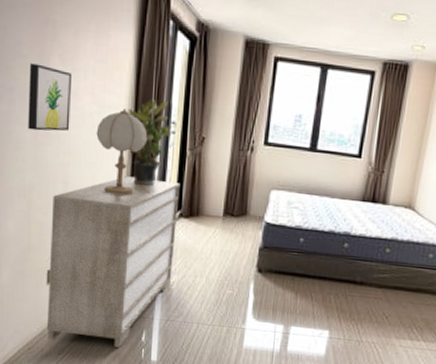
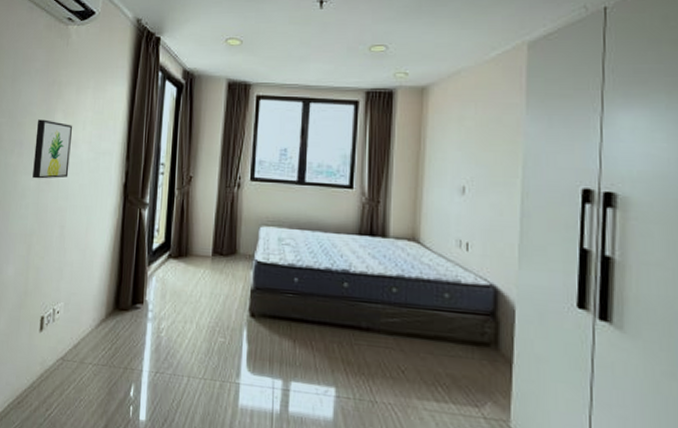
dresser: present [46,176,180,348] -> none [36,218,169,404]
table lamp: present [96,109,148,196] -> none [91,154,139,238]
potted plant: present [128,98,171,186] -> none [121,143,160,227]

